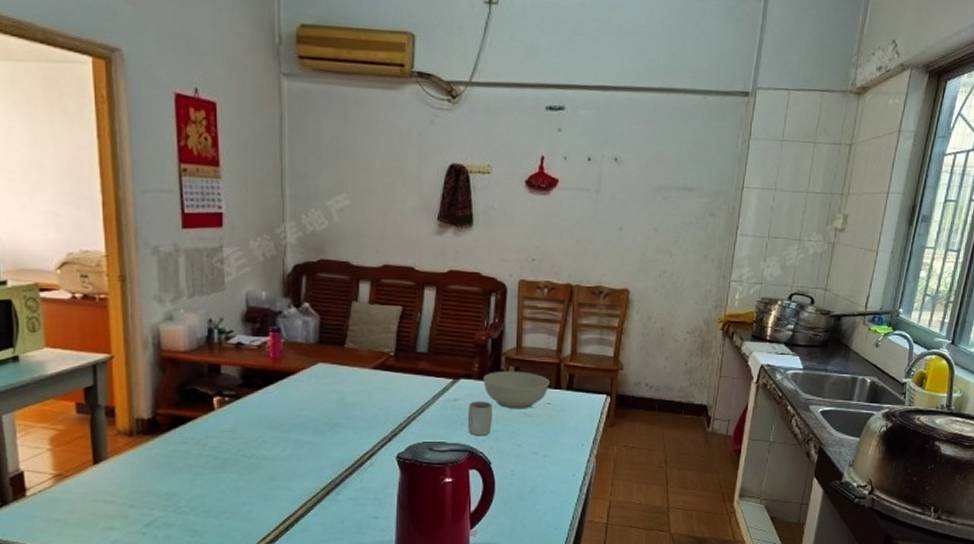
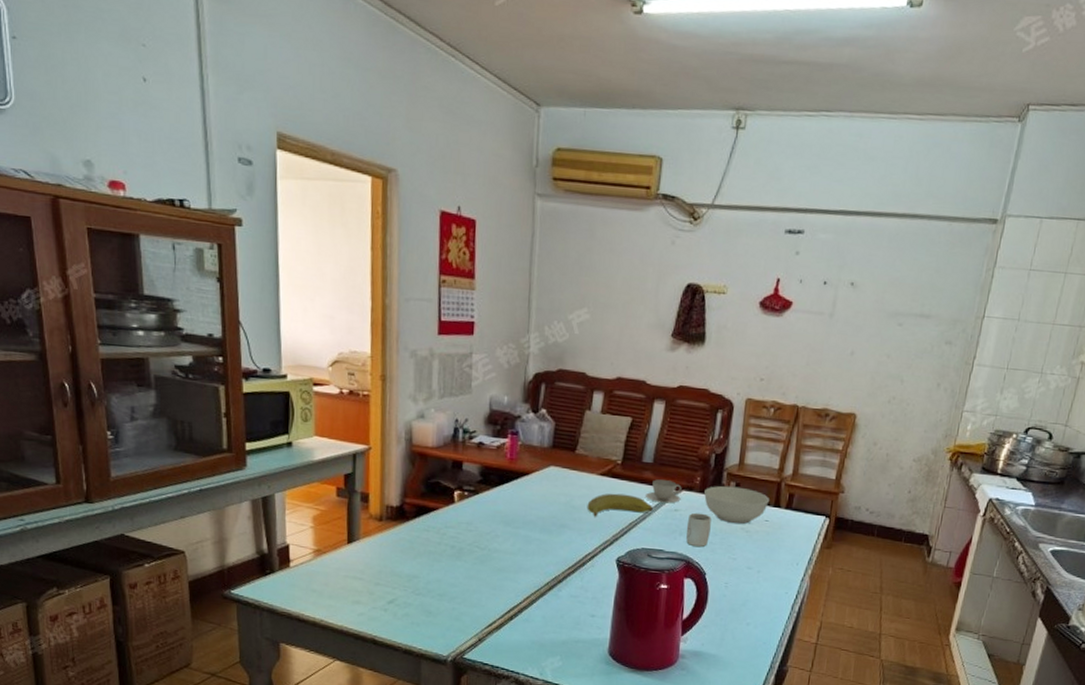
fruit: none [361,387,431,413] -> present [587,493,653,517]
teacup: none [423,369,460,393] -> present [646,479,682,503]

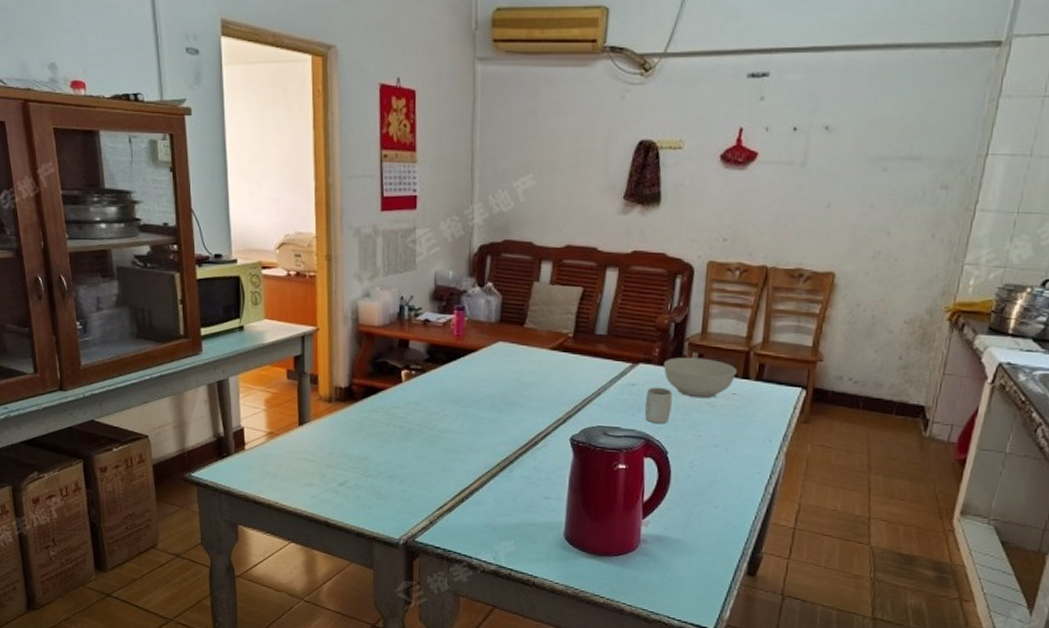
fruit: present [587,493,653,517] -> none [537,368,608,394]
teacup: present [646,479,682,503] -> none [600,352,639,378]

